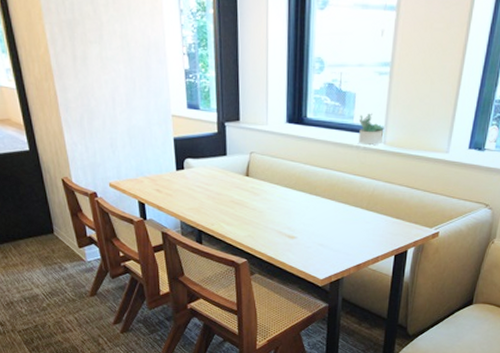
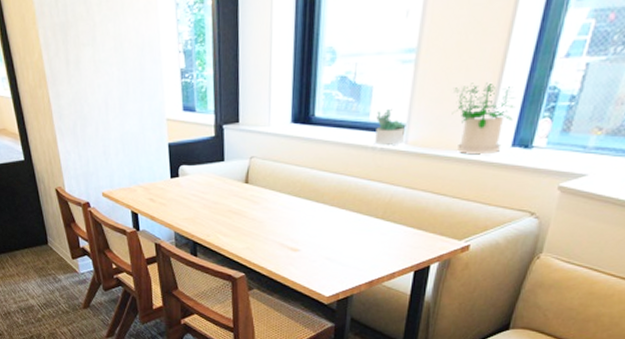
potted plant: none [421,94,471,155] -> present [452,82,516,155]

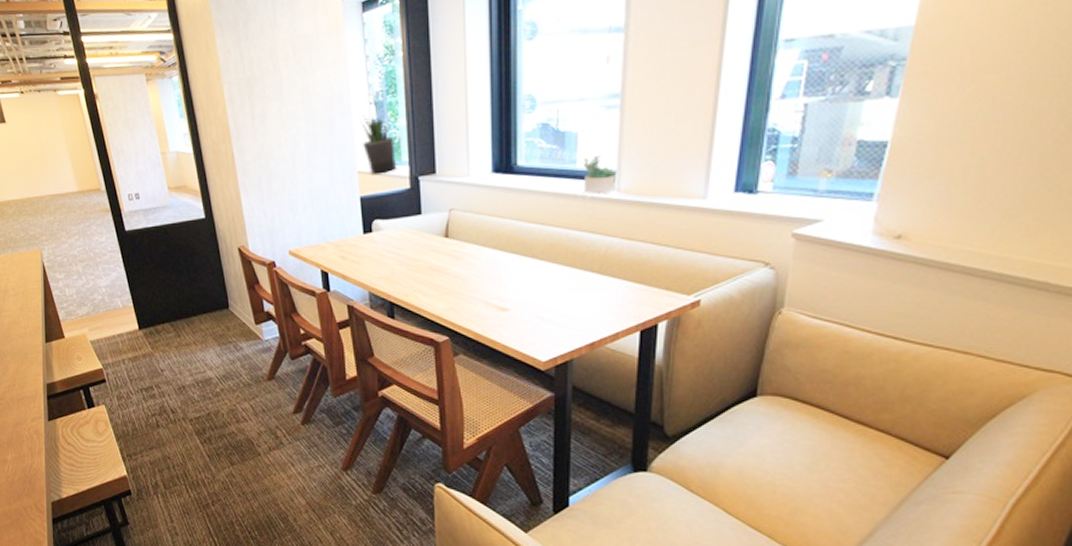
planter: none [169,63,203,122] -> present [360,115,397,174]
potted plant: present [452,82,516,155] -> none [665,126,734,202]

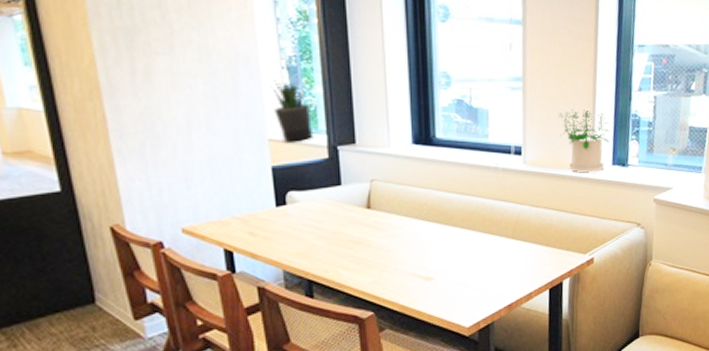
succulent plant: present [584,155,617,193] -> none [495,130,523,165]
potted plant: none [665,126,734,202] -> present [559,109,610,173]

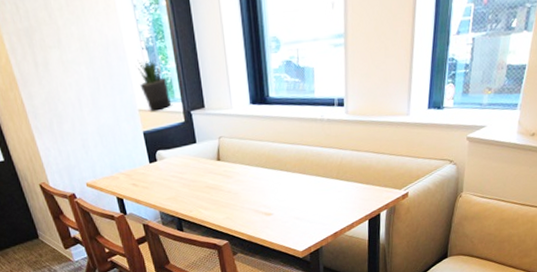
potted plant: present [559,109,610,173] -> none [378,58,427,119]

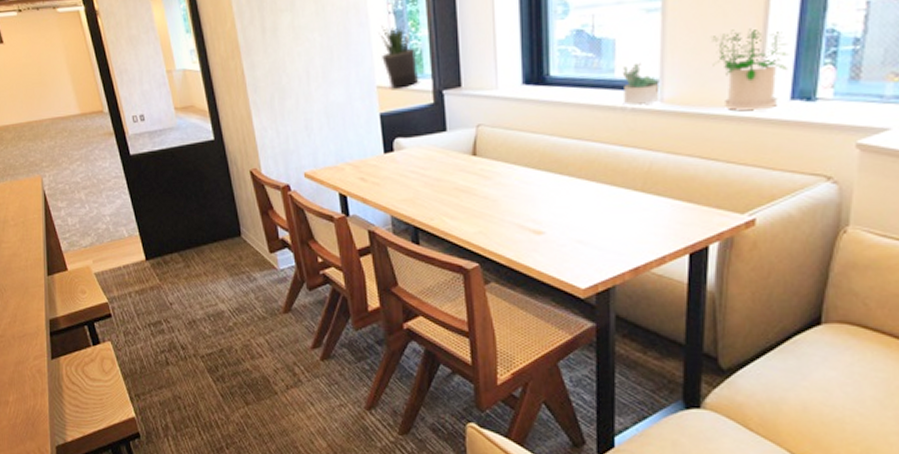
succulent plant: none [320,85,345,117] -> present [623,62,659,105]
potted plant: none [378,58,427,119] -> present [712,28,789,112]

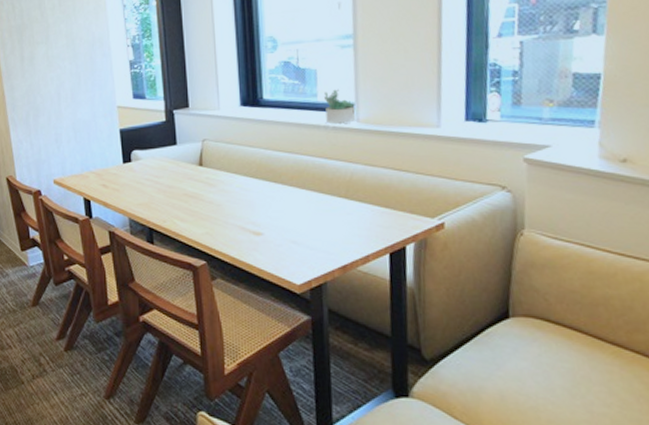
planter: present [378,25,419,89] -> none [119,56,153,109]
potted plant: present [712,28,789,112] -> none [396,62,461,130]

